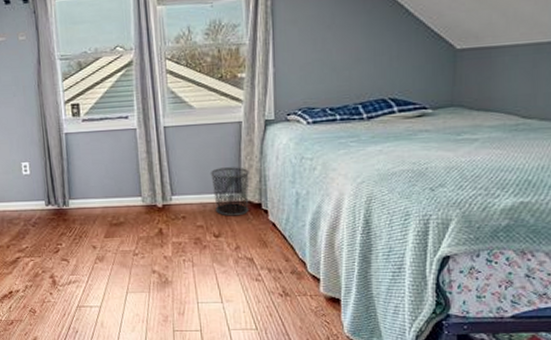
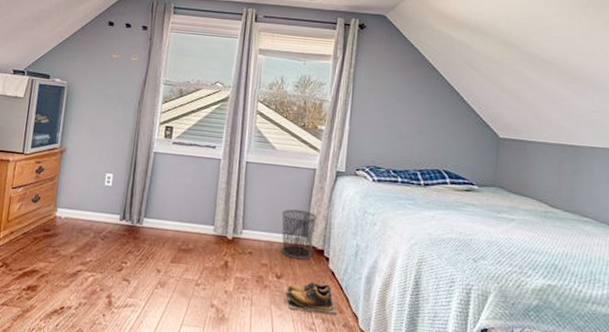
shoes: none [226,235,284,264] -> present [286,281,338,314]

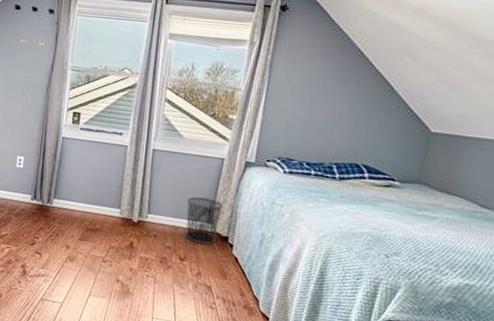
shoes: present [286,281,338,314] -> none [188,265,240,297]

